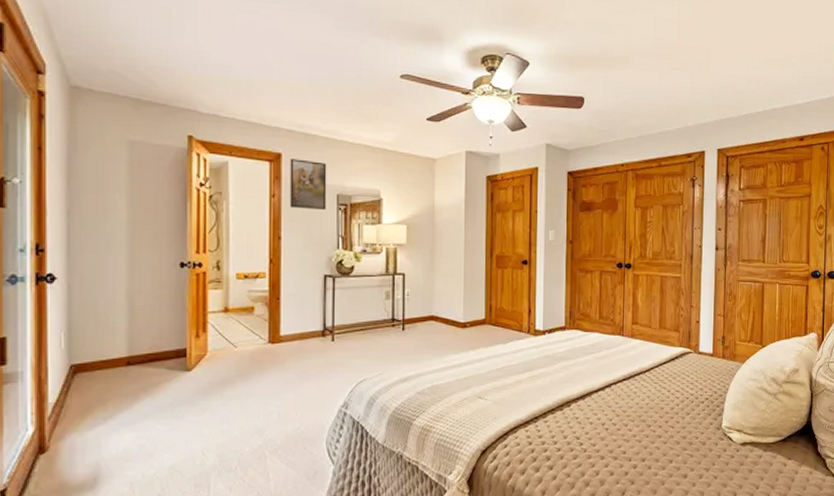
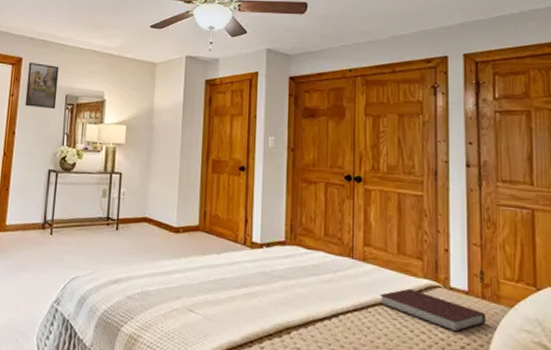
notebook: none [644,356,724,387] -> present [380,288,485,332]

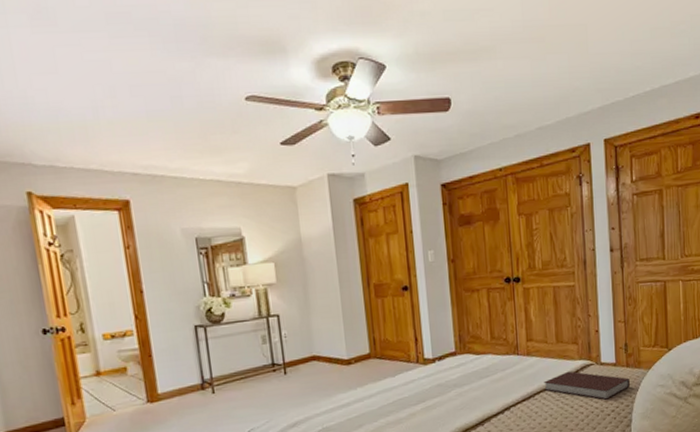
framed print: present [25,62,59,110] -> none [139,204,187,259]

